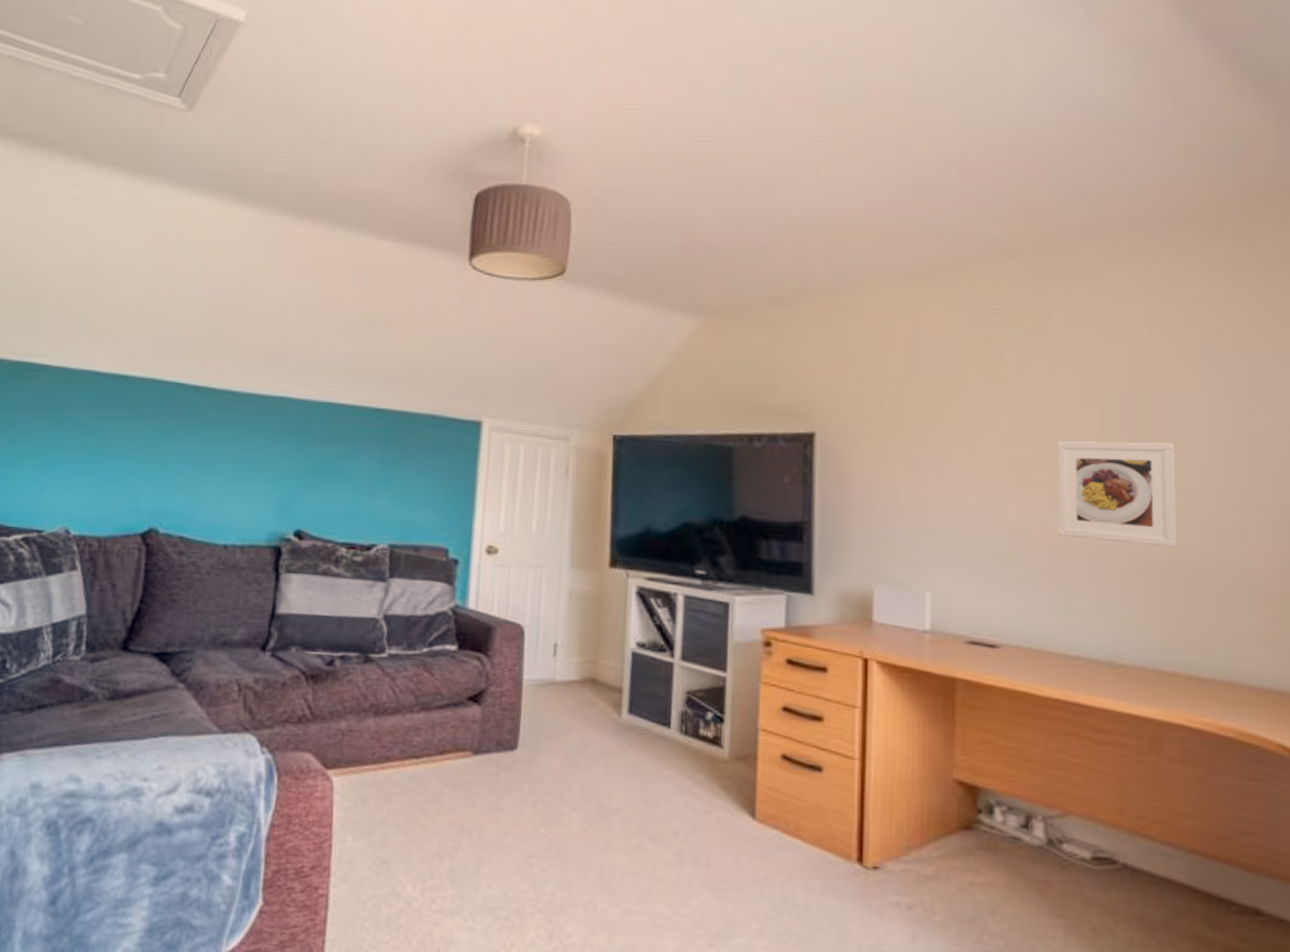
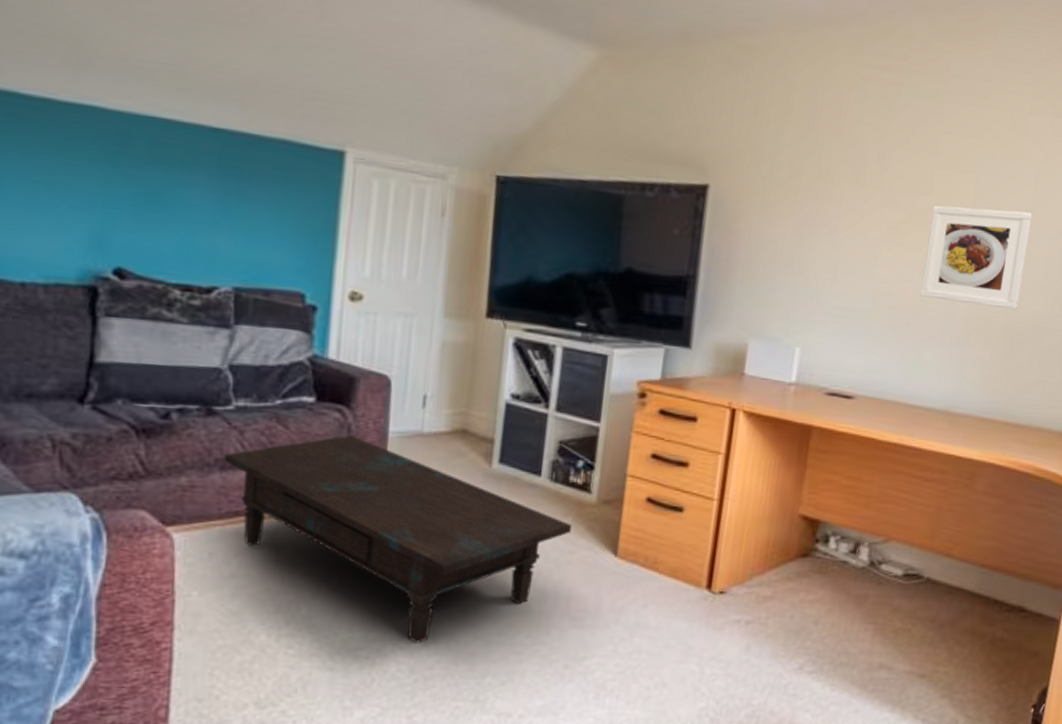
coffee table: none [378,682,705,907] -> present [224,434,571,643]

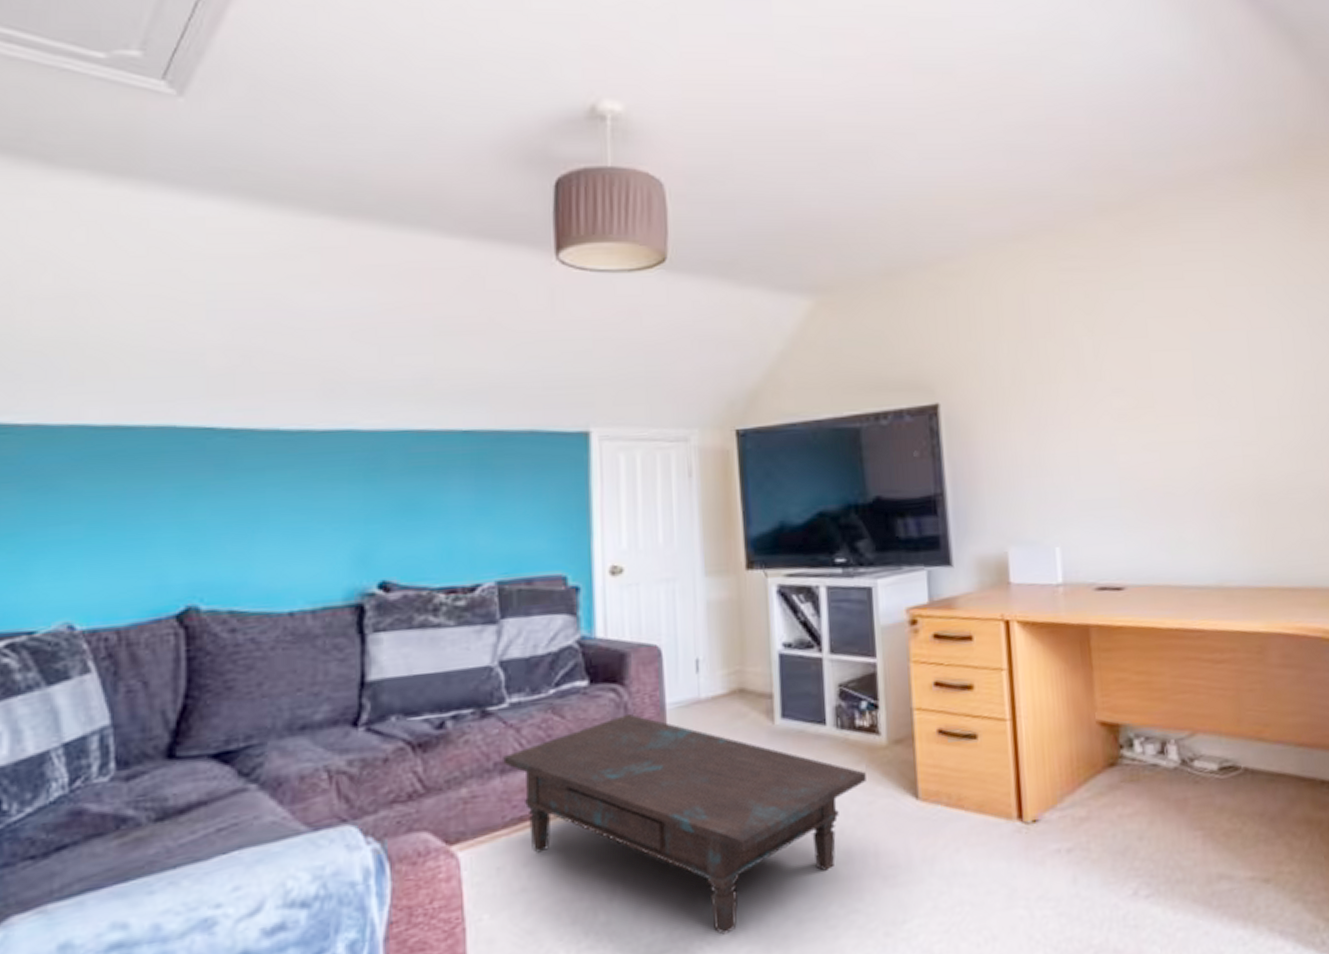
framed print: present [920,206,1033,310] -> none [1157,378,1263,476]

